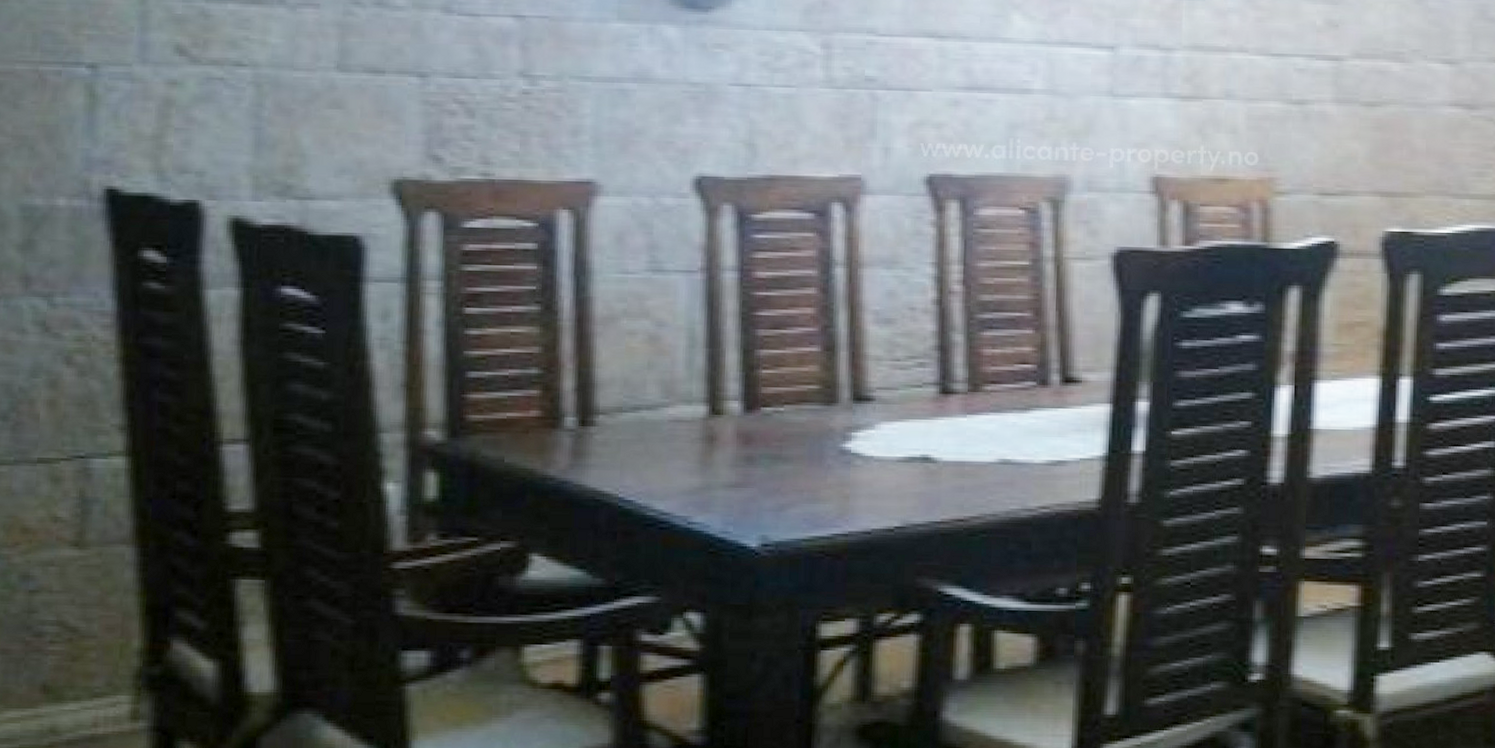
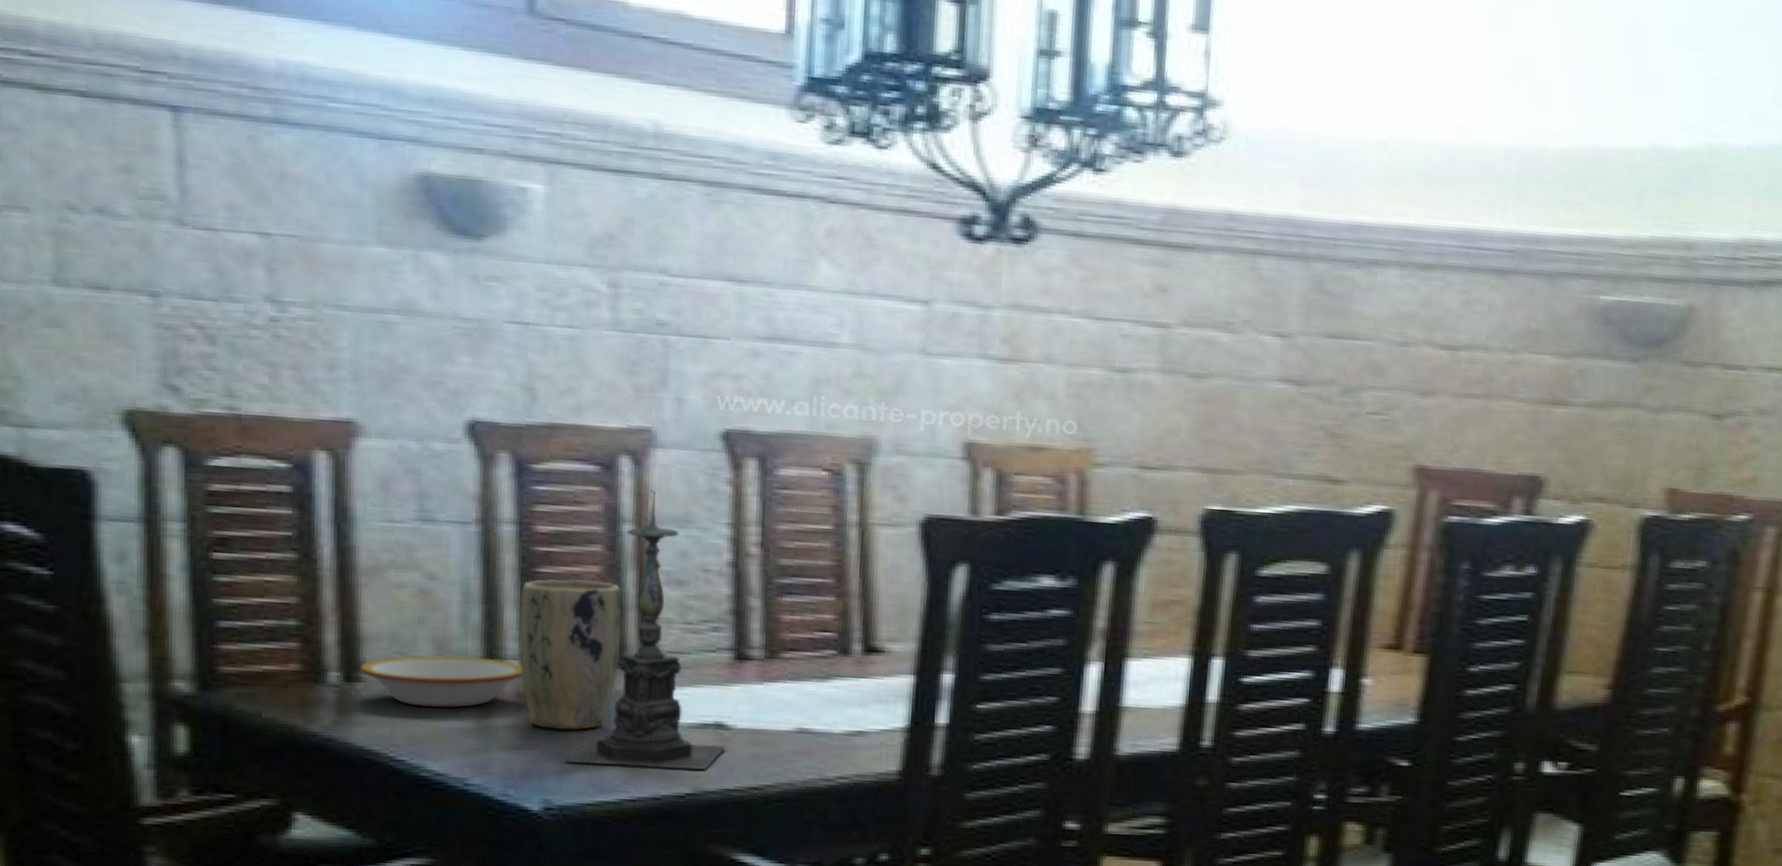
bowl: none [593,398,743,449] -> present [359,655,523,709]
plant pot: none [739,321,835,467] -> present [518,579,622,730]
candle holder: none [781,234,933,503] -> present [565,490,726,770]

